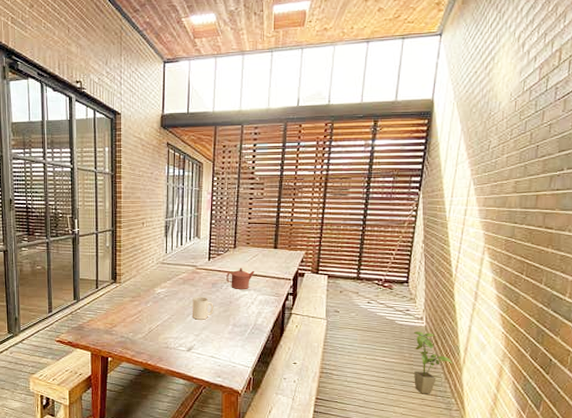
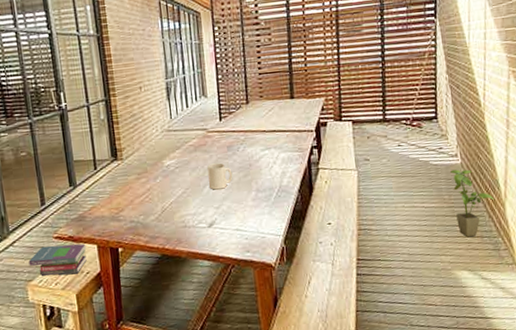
books: none [33,347,82,374] -> present [28,243,87,276]
teapot: present [226,268,255,289] -> none [242,125,273,150]

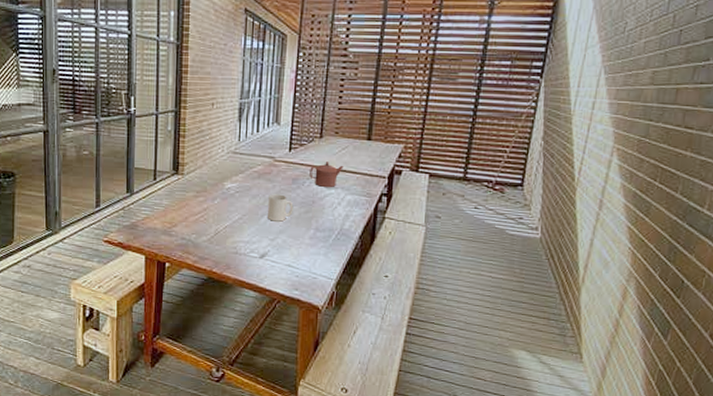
books: present [28,243,87,276] -> none [75,248,134,281]
teapot: none [242,125,273,150] -> present [309,162,344,187]
house plant: present [449,169,494,238] -> none [524,243,570,318]

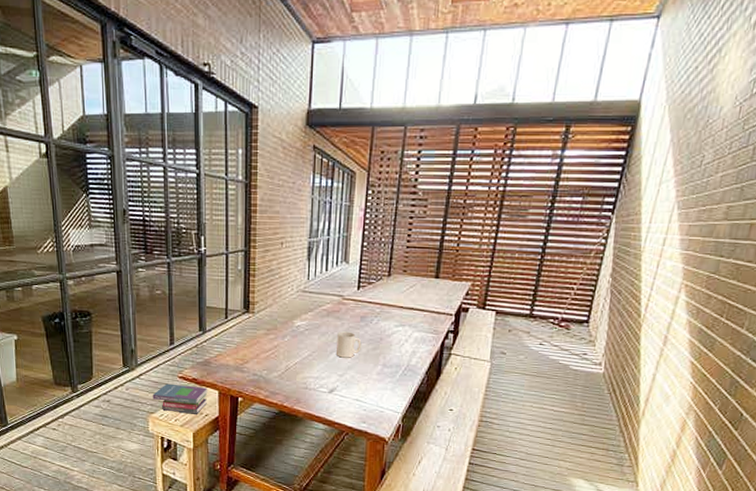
books: none [75,248,134,281] -> present [152,383,208,414]
teapot: present [309,162,344,187] -> none [377,300,411,325]

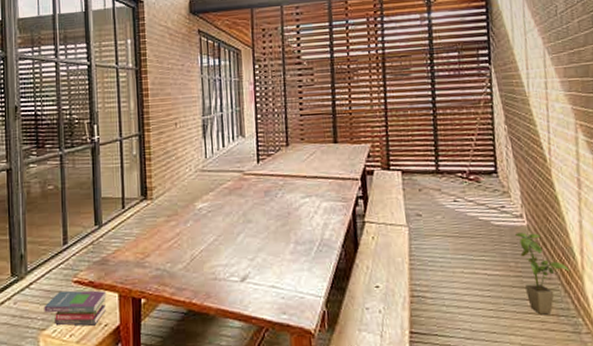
cup: present [335,331,362,358] -> none [242,209,270,239]
house plant: none [584,378,630,449] -> present [514,232,569,315]

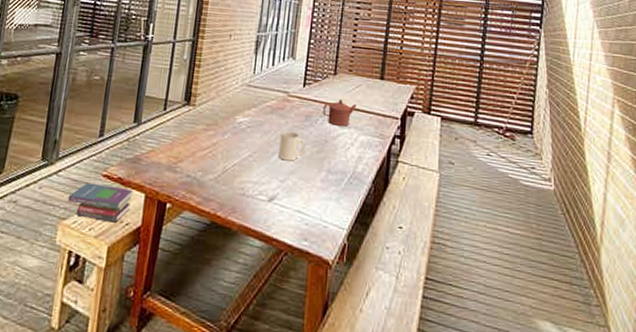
cup: none [242,209,270,239] -> present [277,130,306,161]
teapot: none [280,169,314,196] -> present [323,99,357,126]
house plant: present [514,232,569,315] -> none [540,196,588,282]

